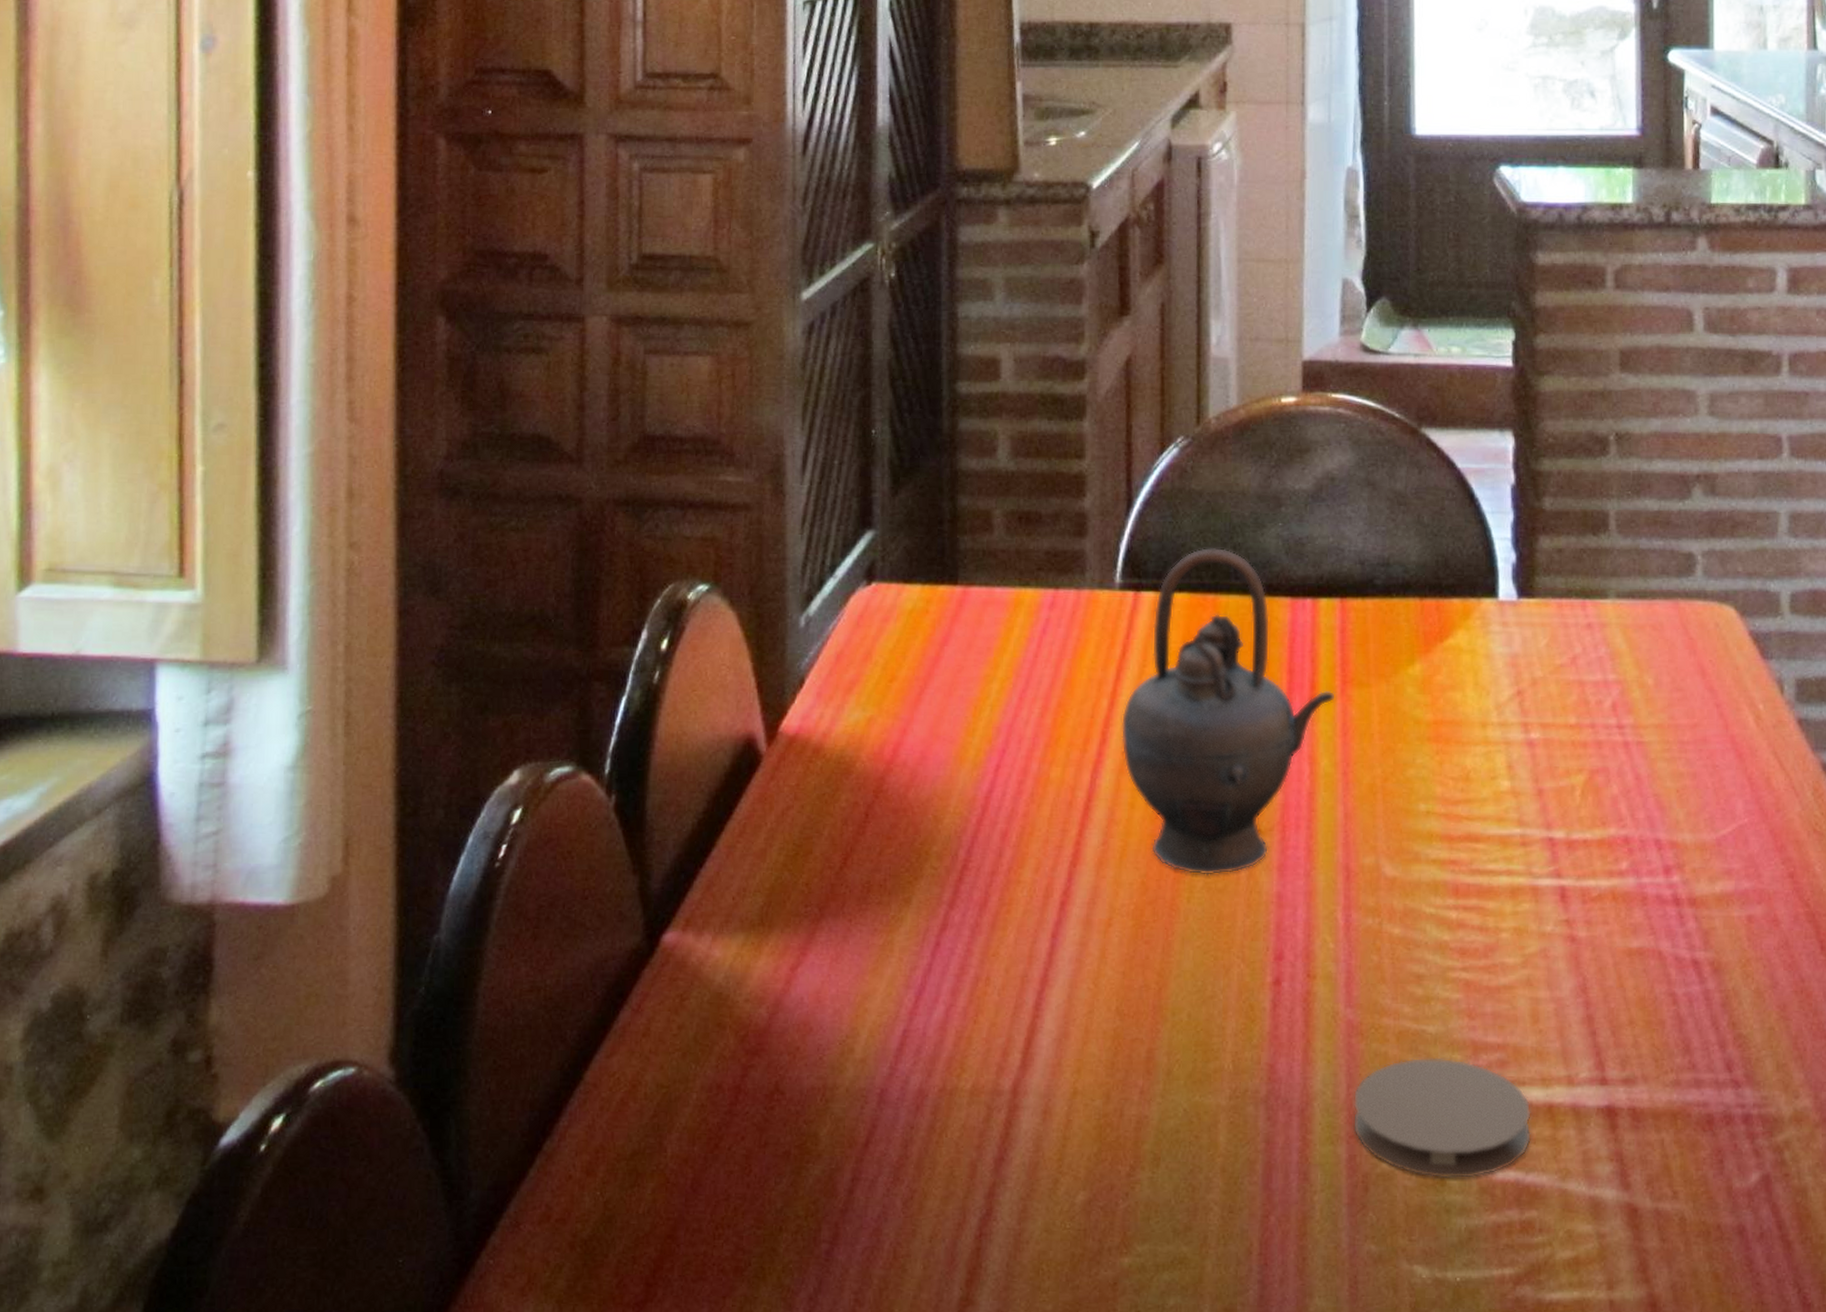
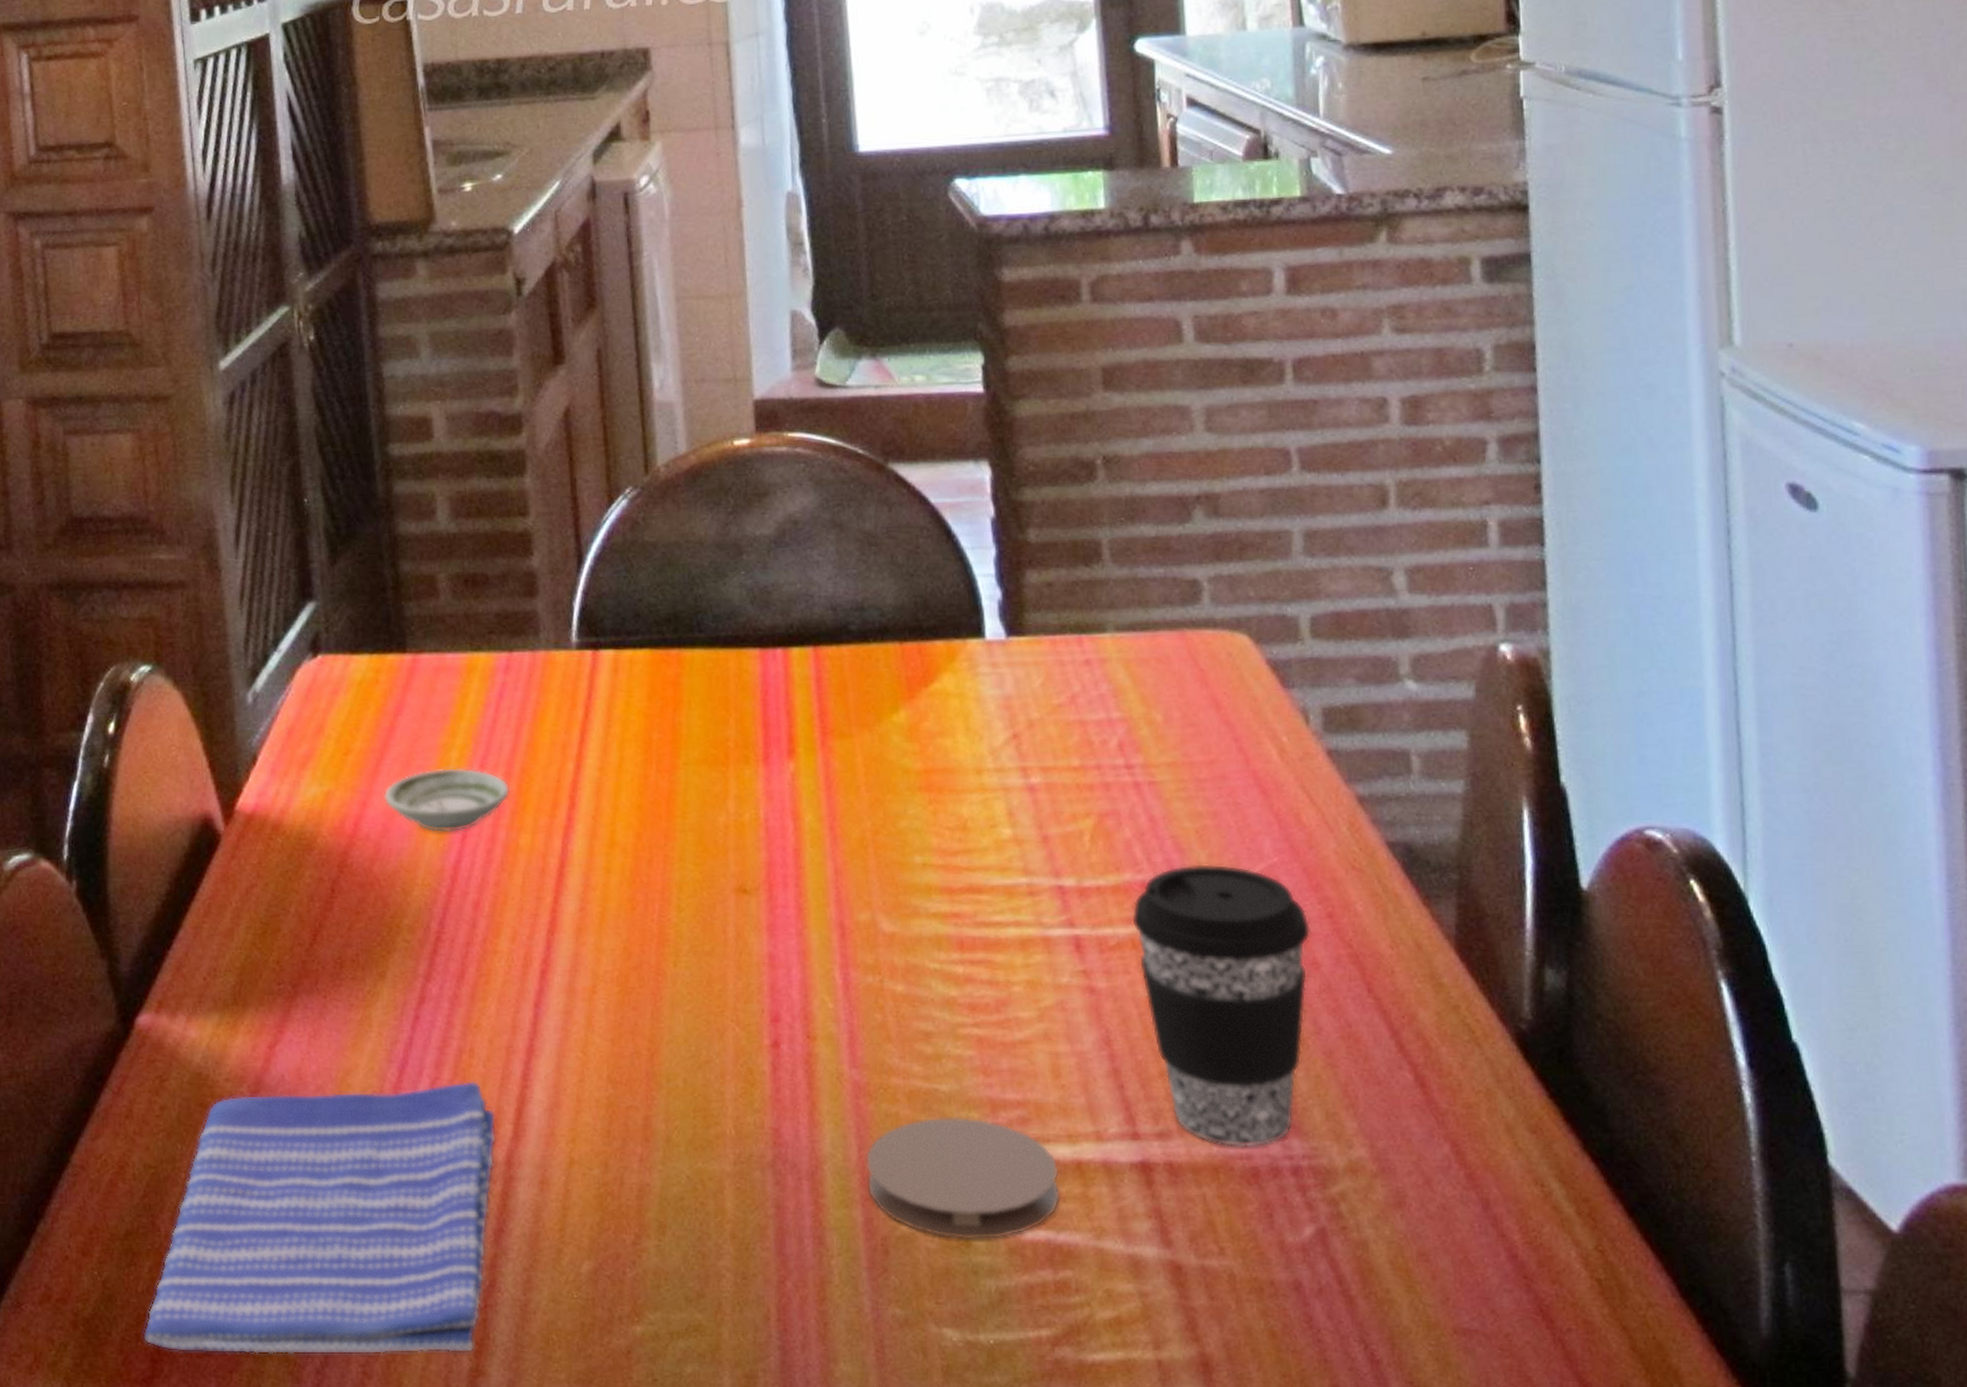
dish towel: none [640,1008,1006,1282] -> present [143,1080,497,1355]
saucer: none [923,699,1046,763] -> present [383,767,511,833]
teapot: present [1121,547,1335,875] -> none [589,600,815,938]
coffee cup: none [1613,822,1774,1095] -> present [1131,864,1312,1147]

